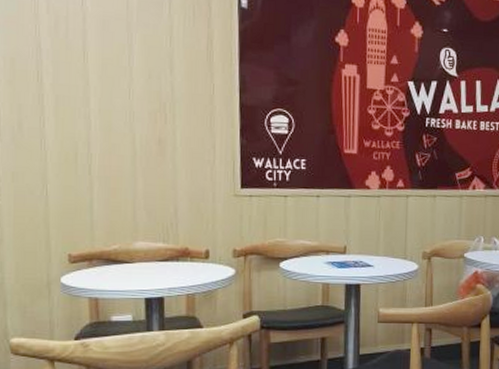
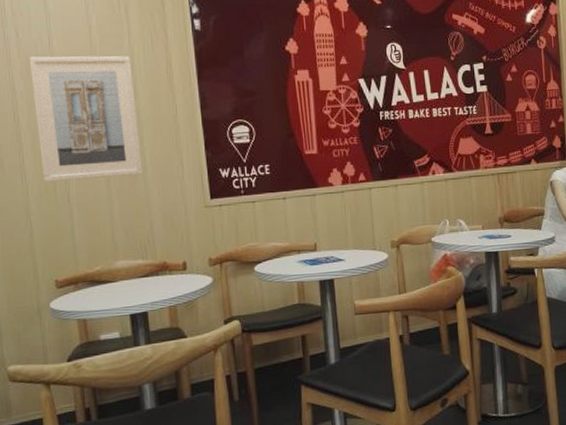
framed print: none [58,14,173,155] -> present [29,56,144,182]

